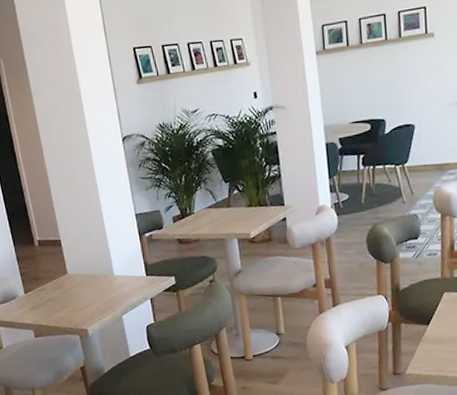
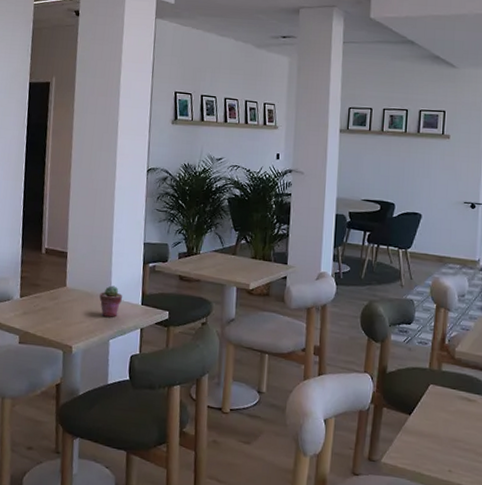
potted succulent: none [102,263,126,295] -> present [99,285,122,317]

